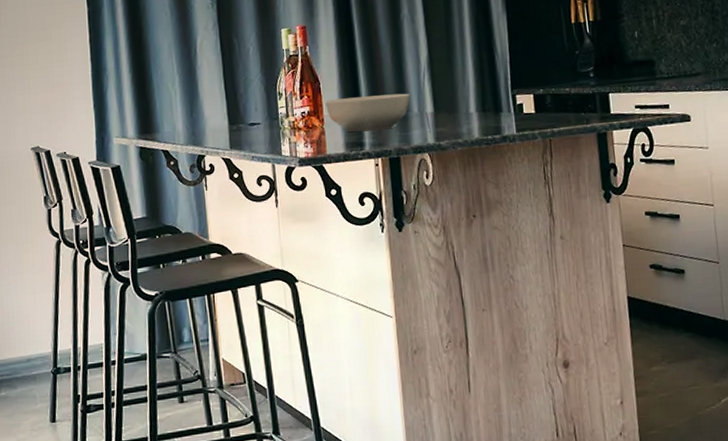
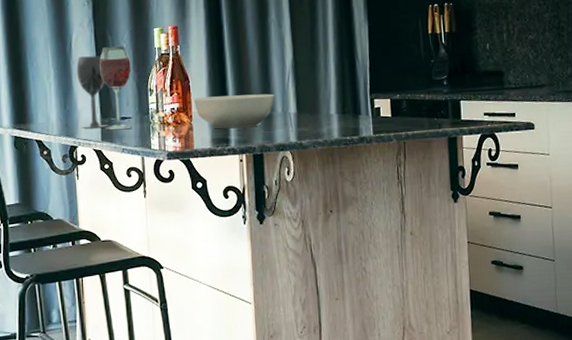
wine glass: none [201,60,237,137] -> present [76,56,108,129]
wineglass: none [225,49,262,138] -> present [98,46,132,131]

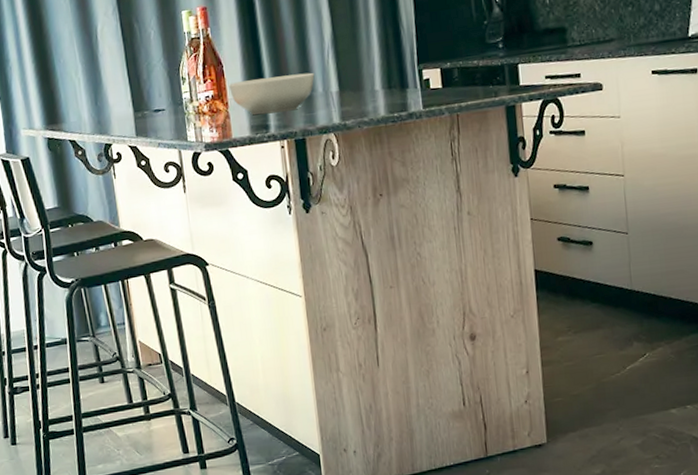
wine glass: present [76,56,108,129] -> none [104,46,142,125]
wineglass: present [98,46,132,131] -> none [127,33,167,125]

